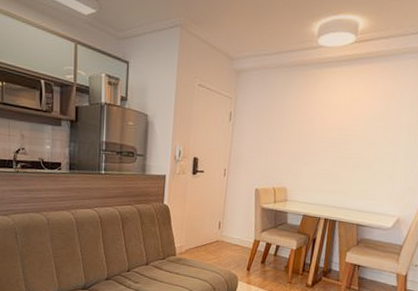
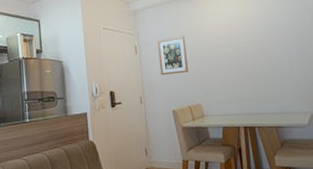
wall art: none [251,109,287,152] -> present [157,36,188,76]

